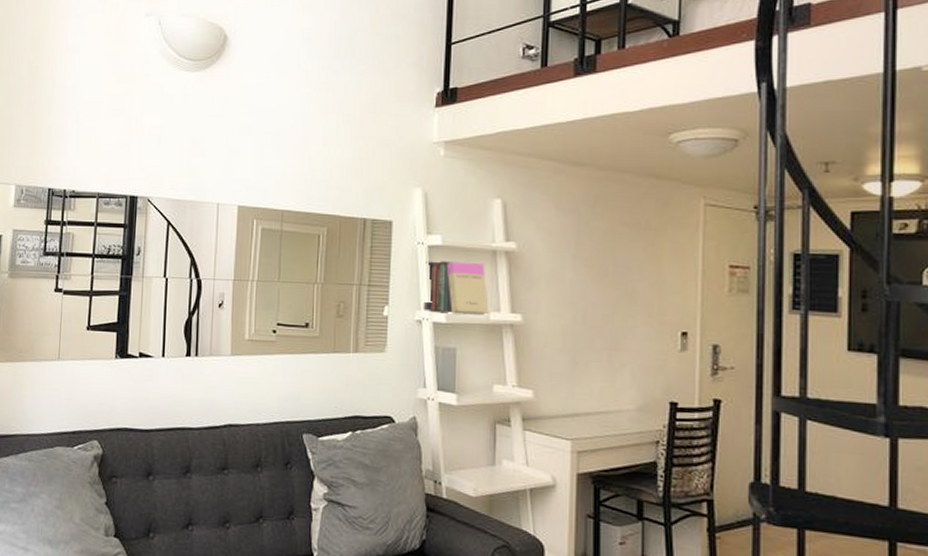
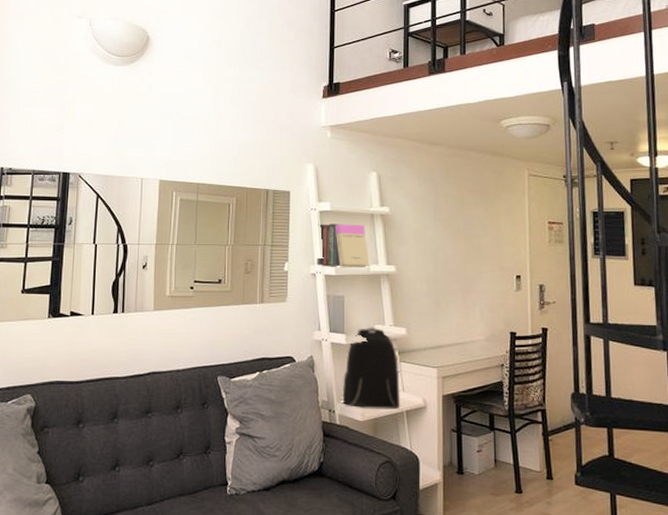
backpack: none [450,386,523,485] -> present [342,327,400,408]

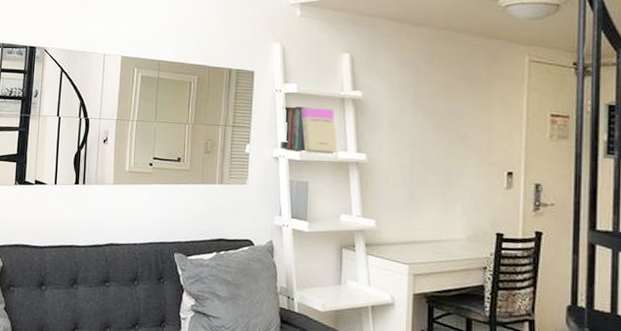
backpack: present [342,327,400,408] -> none [302,216,366,302]

